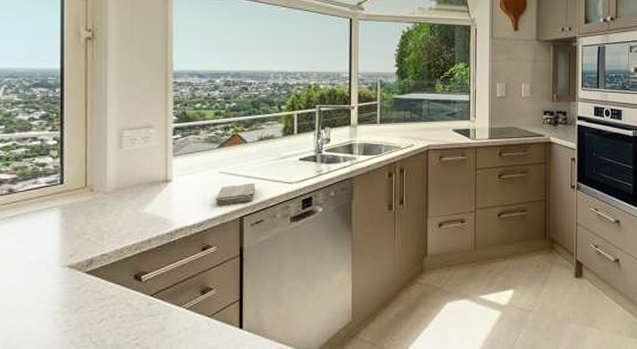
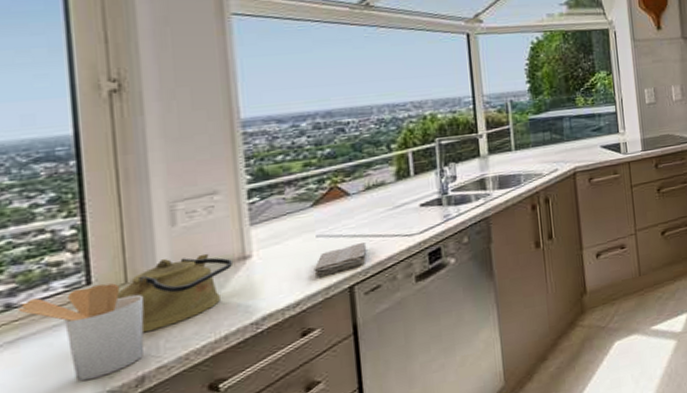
utensil holder: none [16,184,97,255] -> present [17,283,145,381]
kettle: none [79,173,159,227] -> present [117,253,234,333]

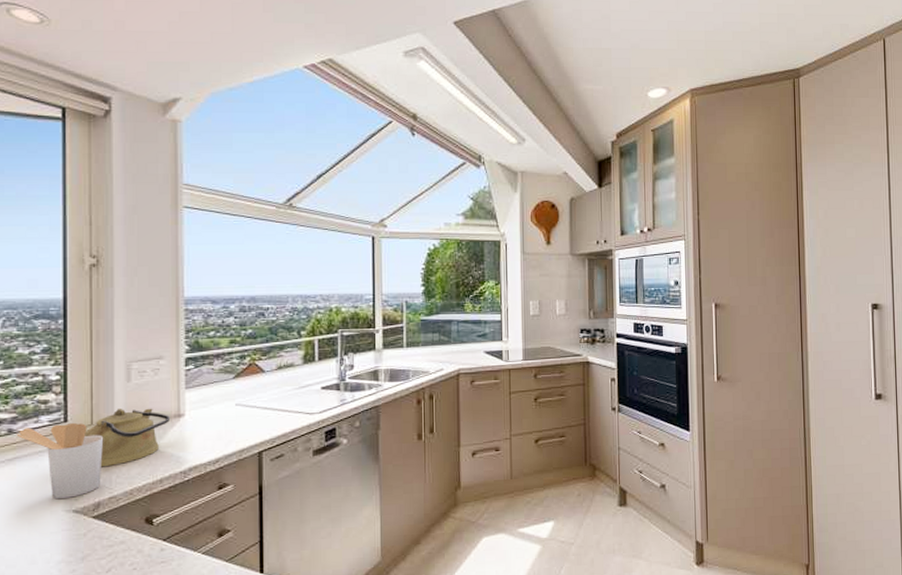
washcloth: present [313,242,367,277] -> none [231,415,275,440]

